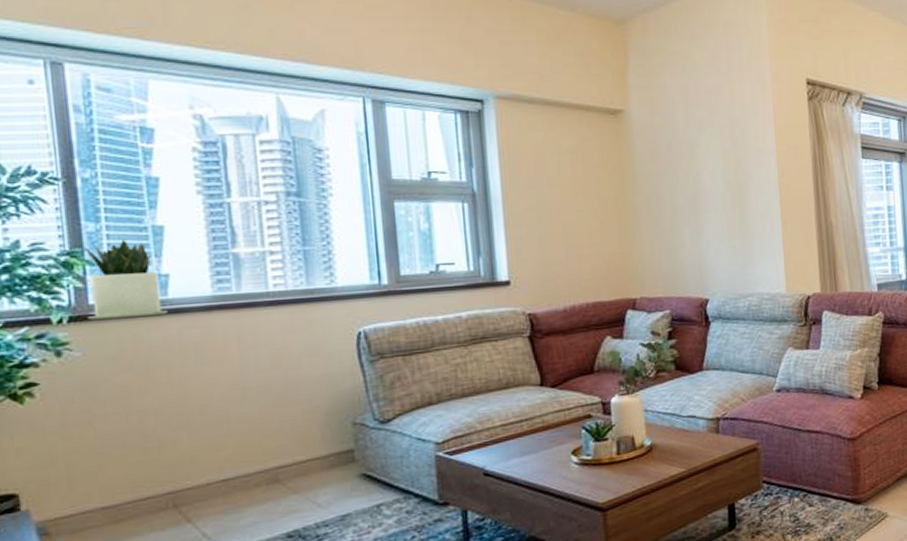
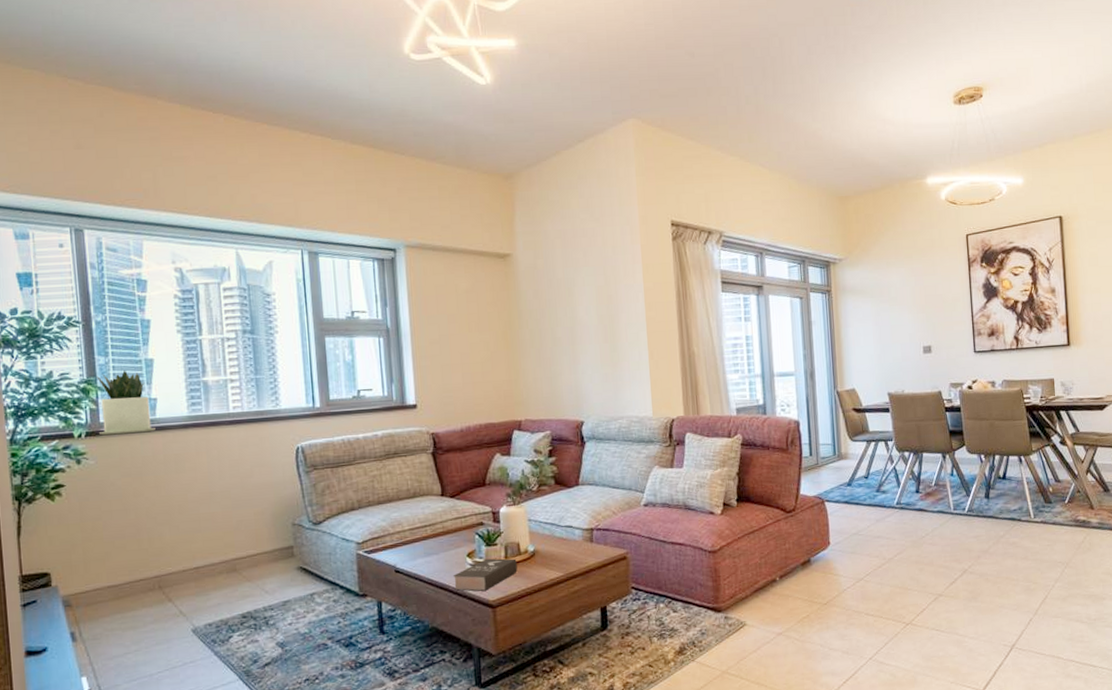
book: none [555,454,632,494] -> present [453,558,518,592]

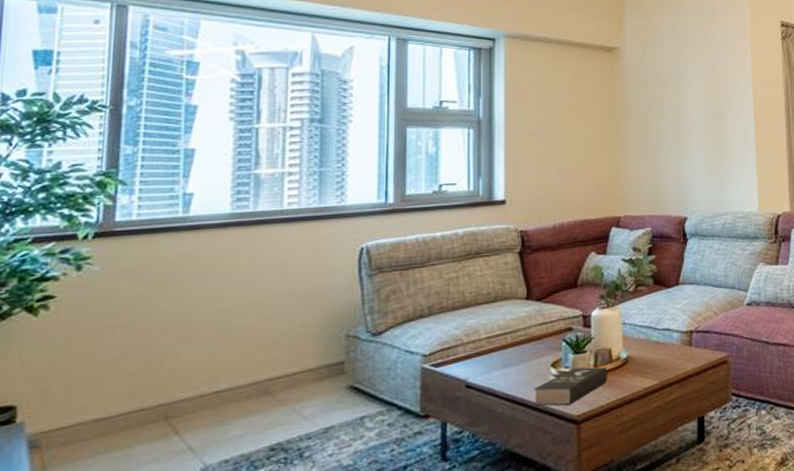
planter: present [96,371,156,437] -> none [112,162,187,238]

